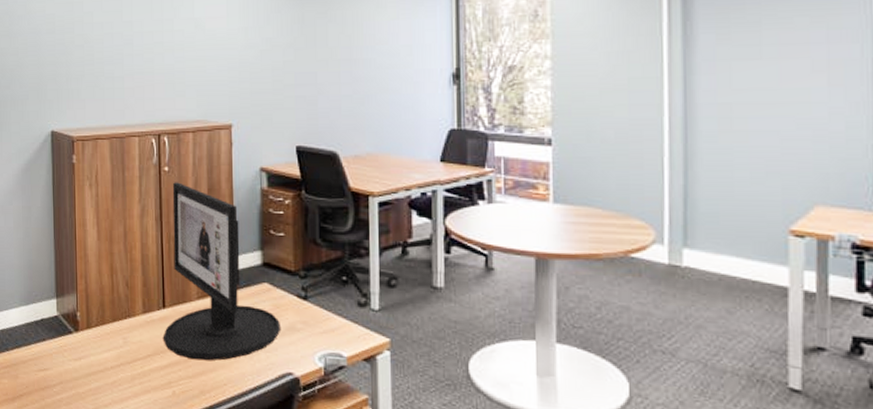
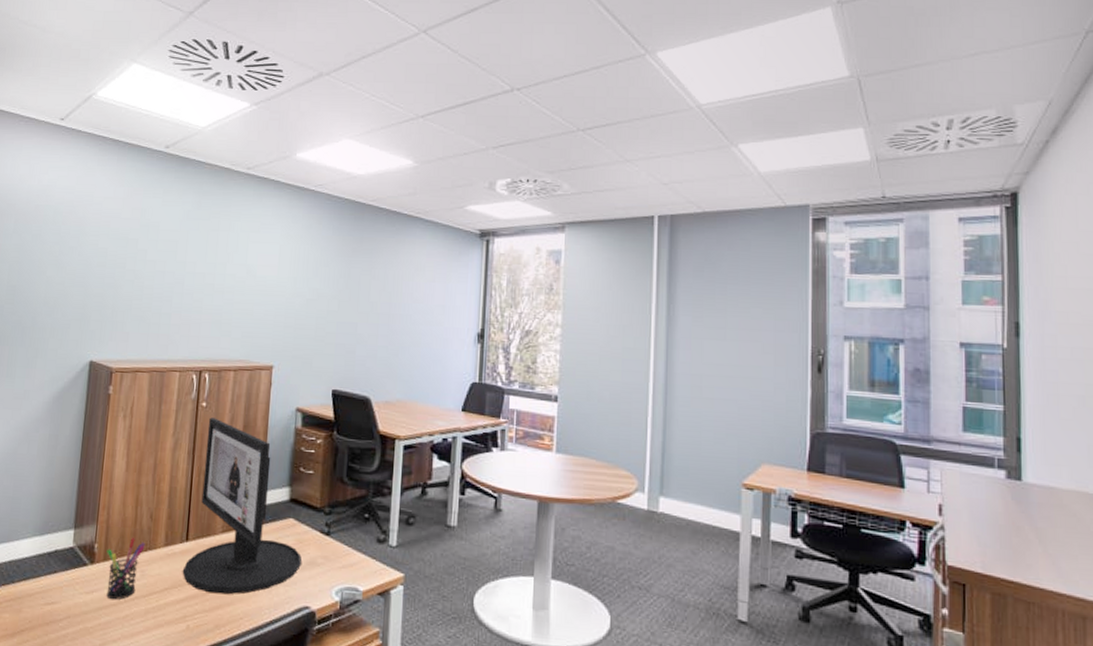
pen holder: none [89,306,124,367] -> present [106,538,145,600]

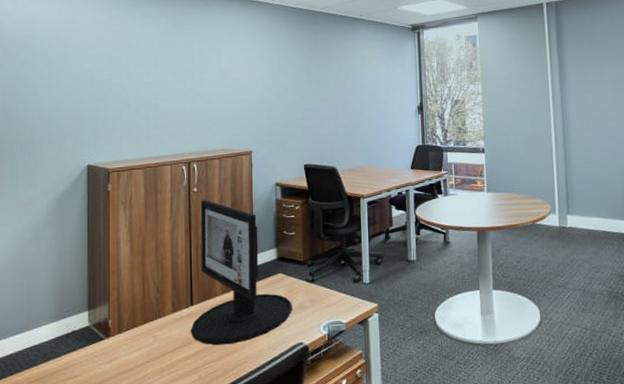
pen holder: present [106,538,145,600] -> none [120,310,155,365]

